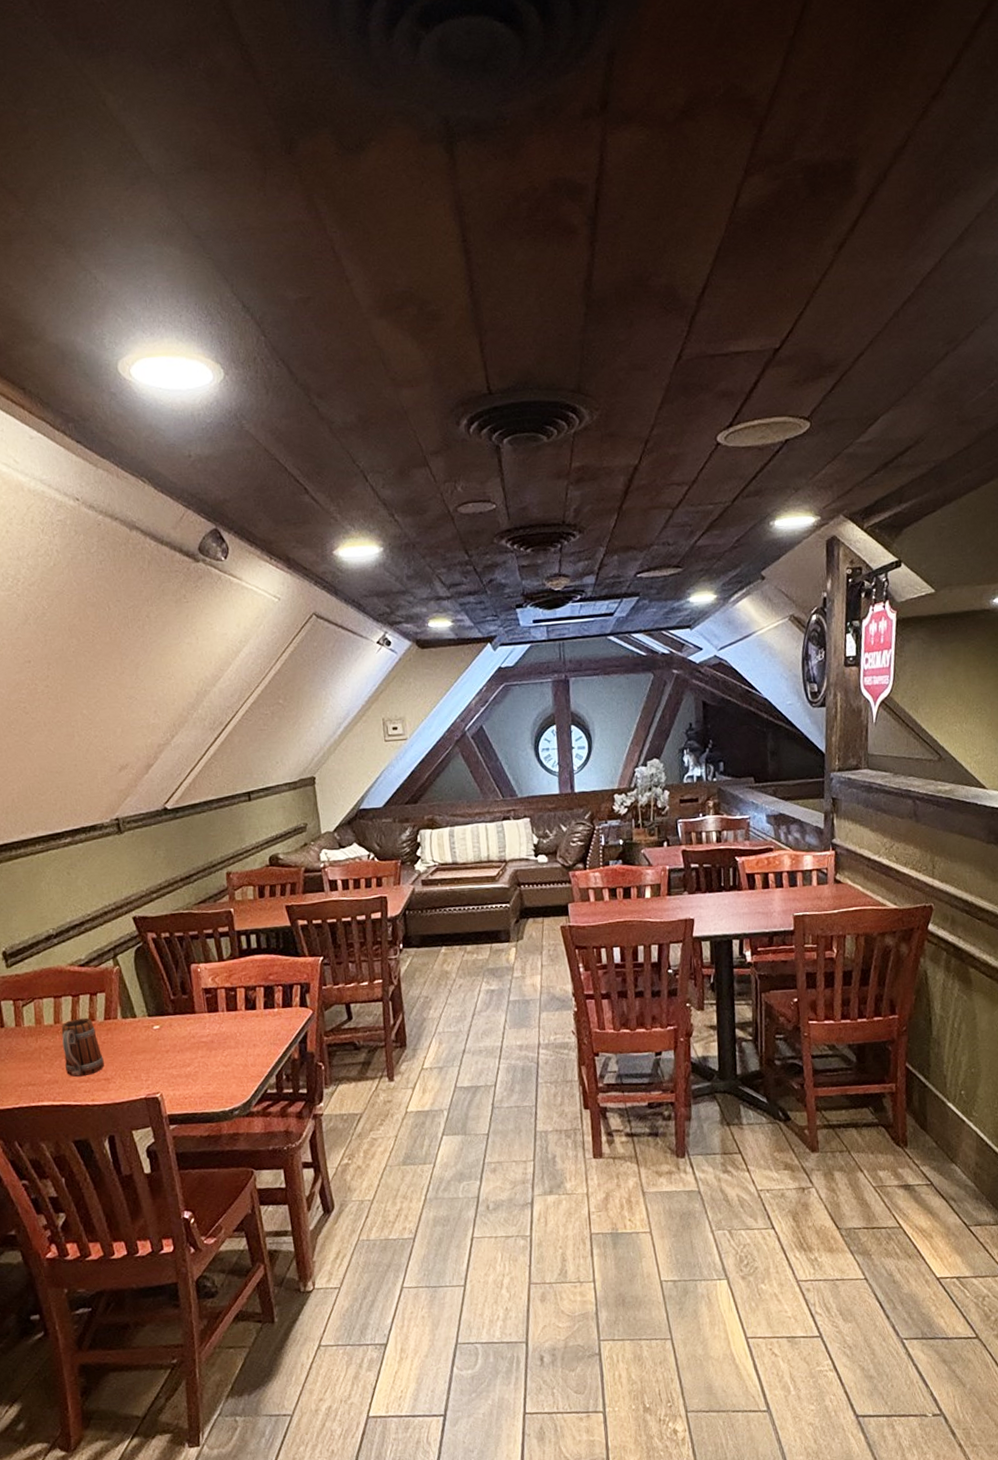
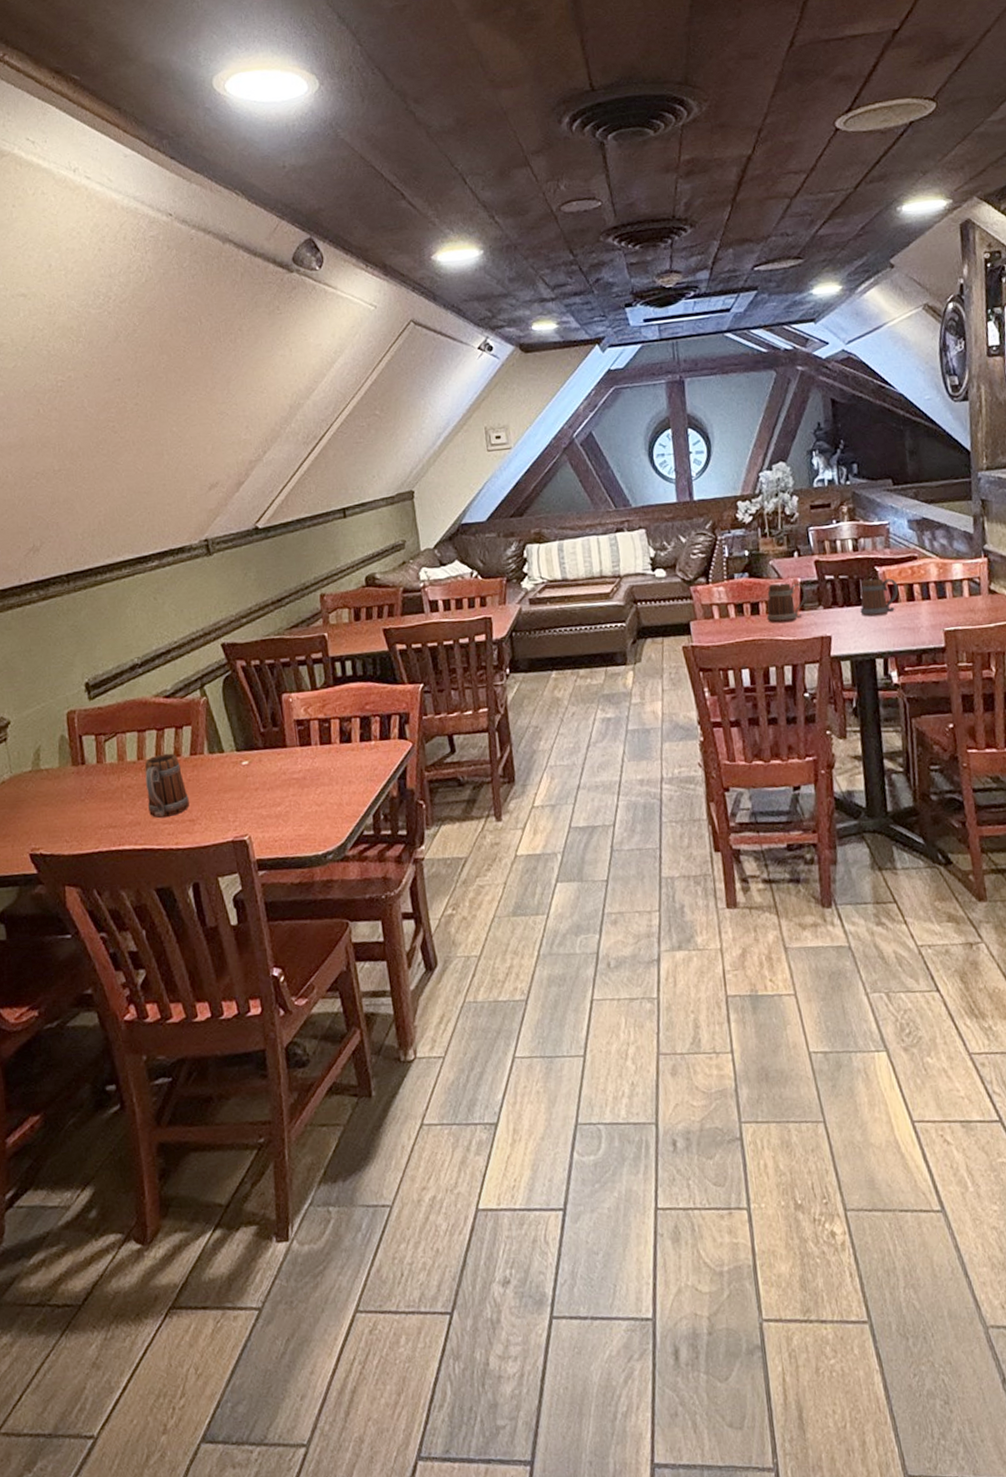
beer mug: none [637,870,673,907] -> present [766,583,806,624]
beer mug: none [720,867,756,903] -> present [860,578,899,618]

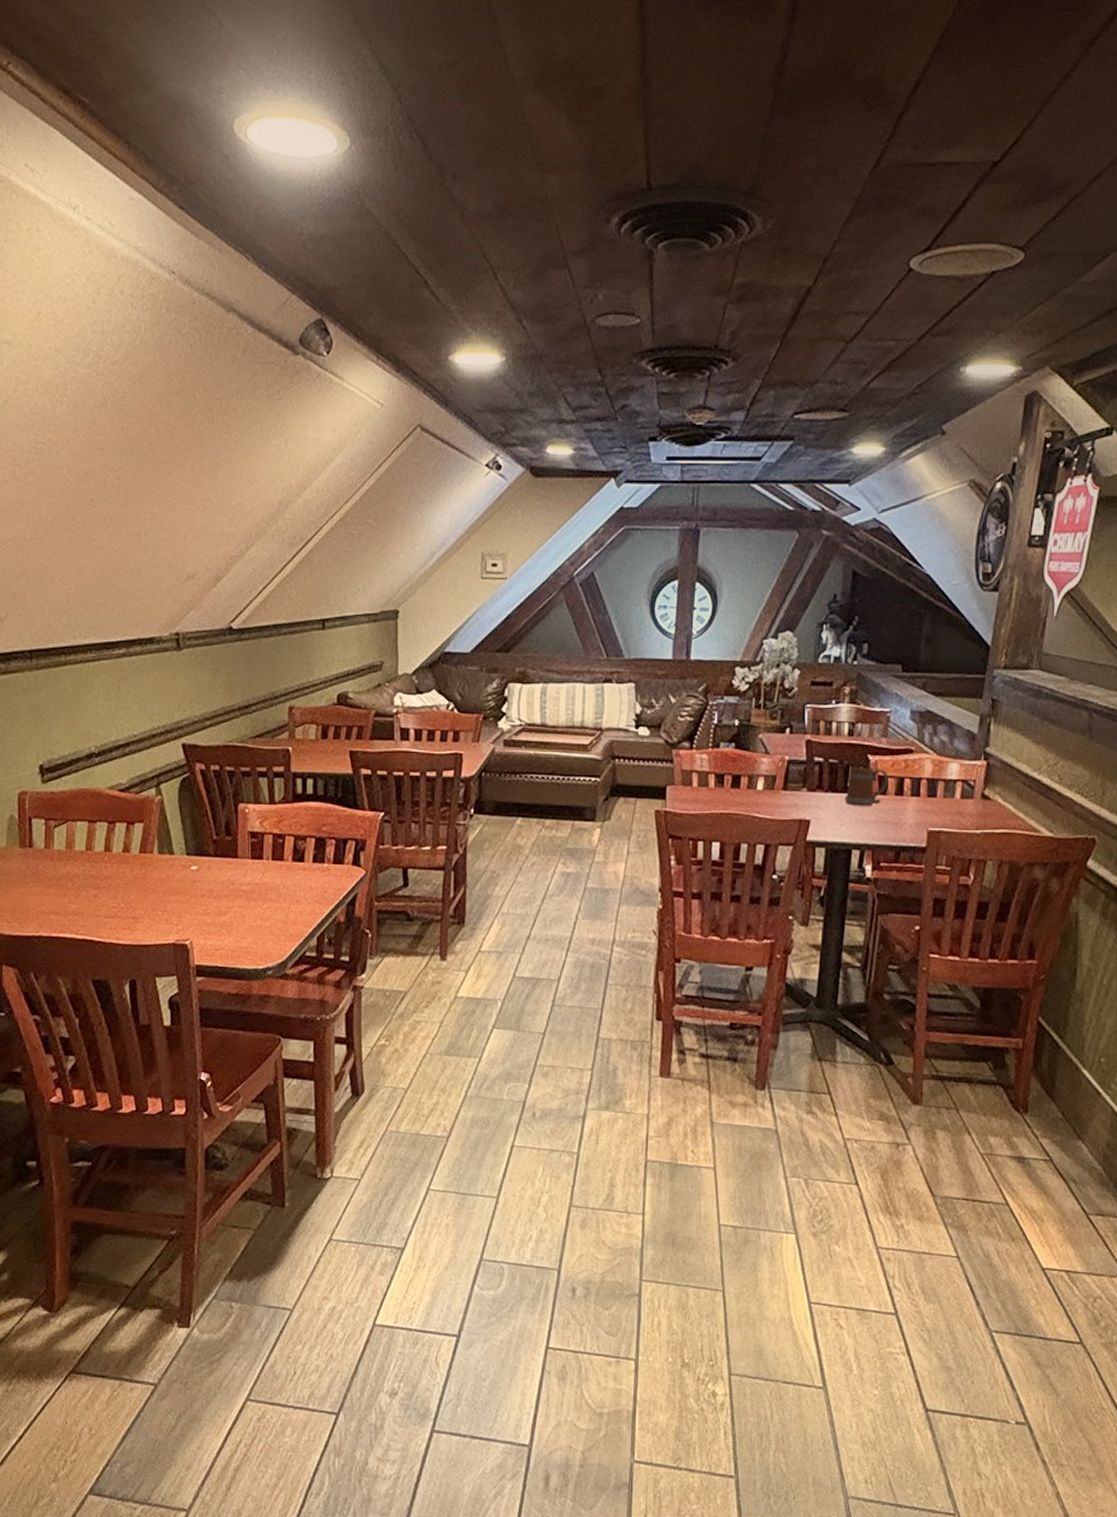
beer mug: present [144,753,189,818] -> none [92,847,134,911]
beer mug: present [766,583,806,624] -> none [746,759,792,801]

